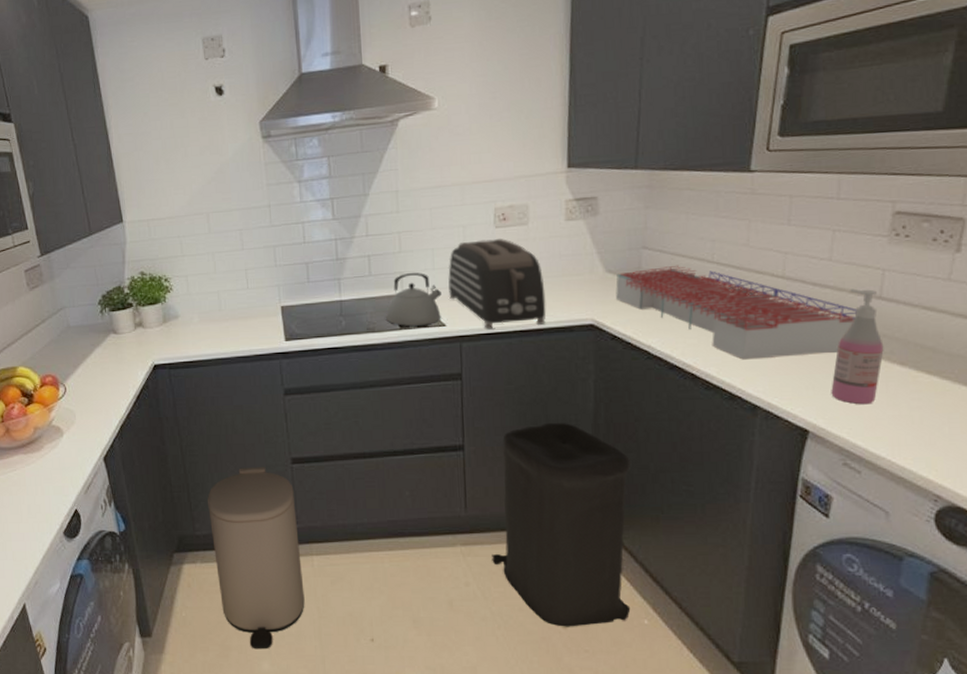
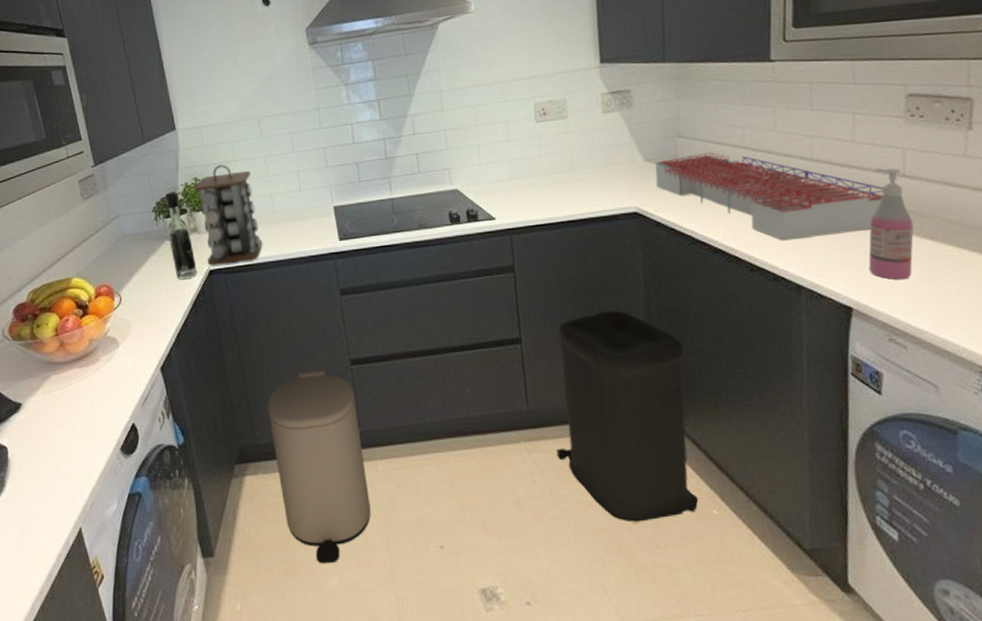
bottle: none [111,285,142,374] -> present [165,191,197,280]
spice rack: none [140,259,208,360] -> present [194,164,263,266]
kettle: present [386,272,441,327] -> none [437,168,491,221]
toaster: present [448,239,546,330] -> none [494,133,591,221]

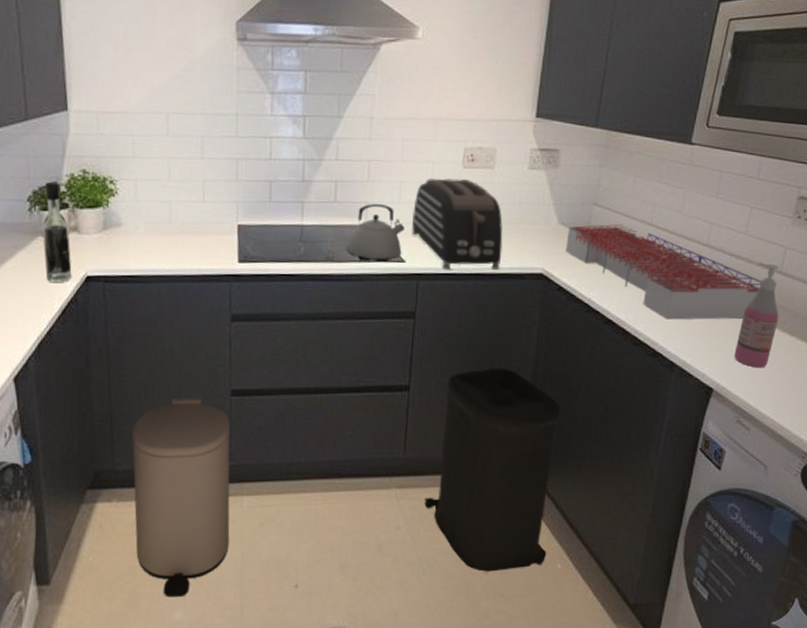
spice rack: present [194,164,263,266] -> none [80,159,153,272]
kettle: none [437,168,491,221] -> present [347,203,404,260]
toaster: none [494,133,591,221] -> present [412,177,503,270]

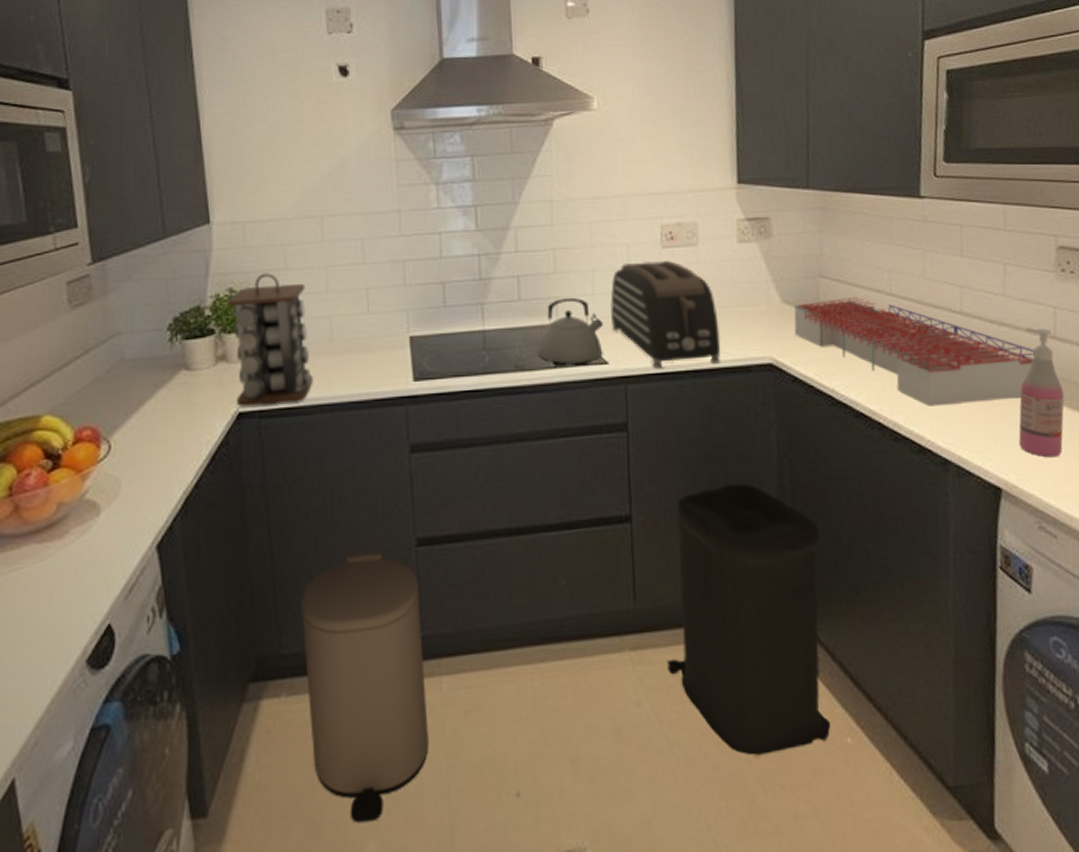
bottle: present [42,181,72,284] -> none [185,305,221,425]
spice rack: none [80,159,153,272] -> present [227,273,314,407]

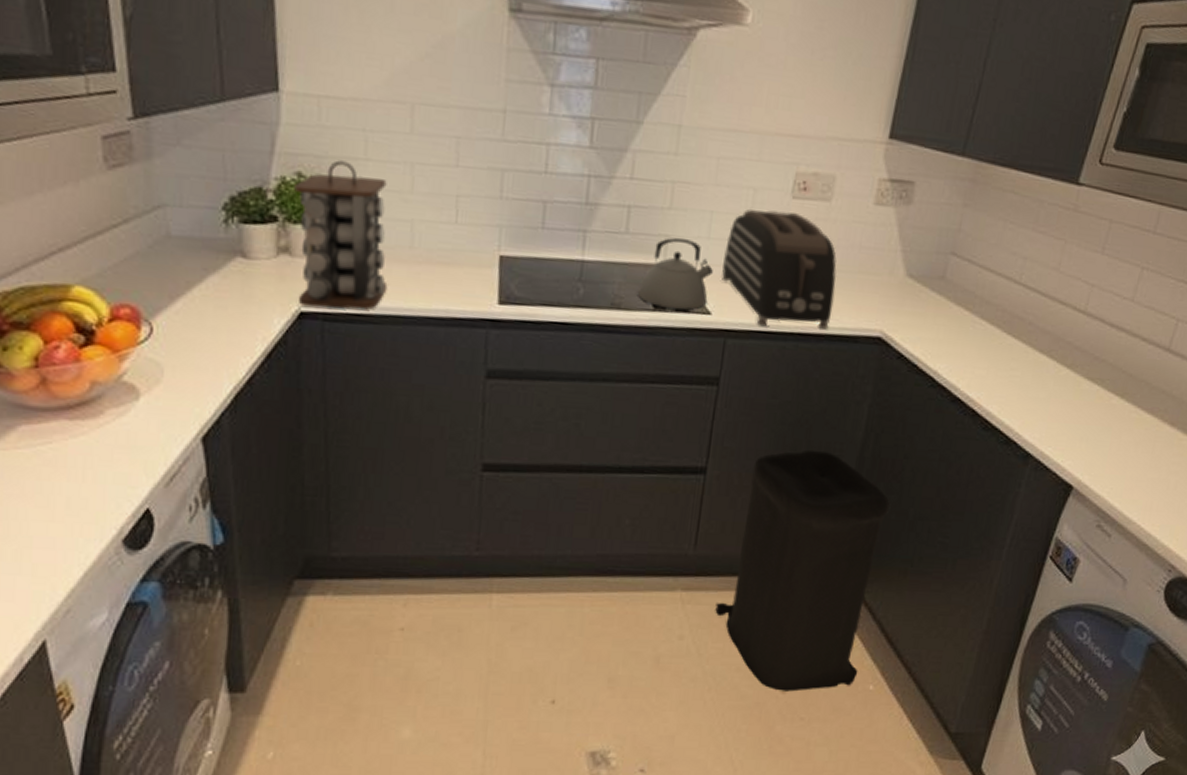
pedal bin: present [300,552,429,824] -> none [353,470,480,712]
dish rack: present [794,296,1035,406] -> none [911,280,1145,404]
soap dispenser: present [1018,327,1065,458] -> none [1102,335,1167,464]

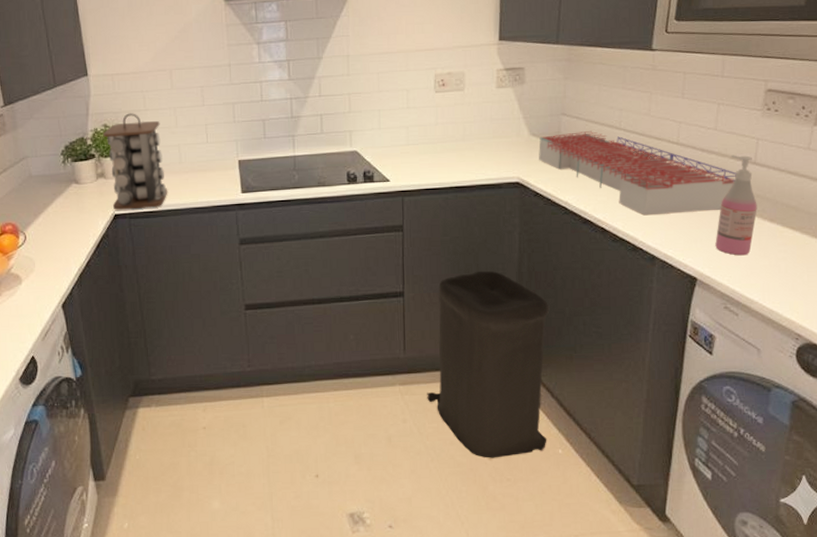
kettle: present [638,237,713,310] -> none [336,131,386,182]
toaster: present [721,208,837,329] -> none [392,103,479,185]
dish rack: none [911,280,1145,404] -> present [539,130,736,216]
soap dispenser: none [1102,335,1167,464] -> present [715,155,757,256]

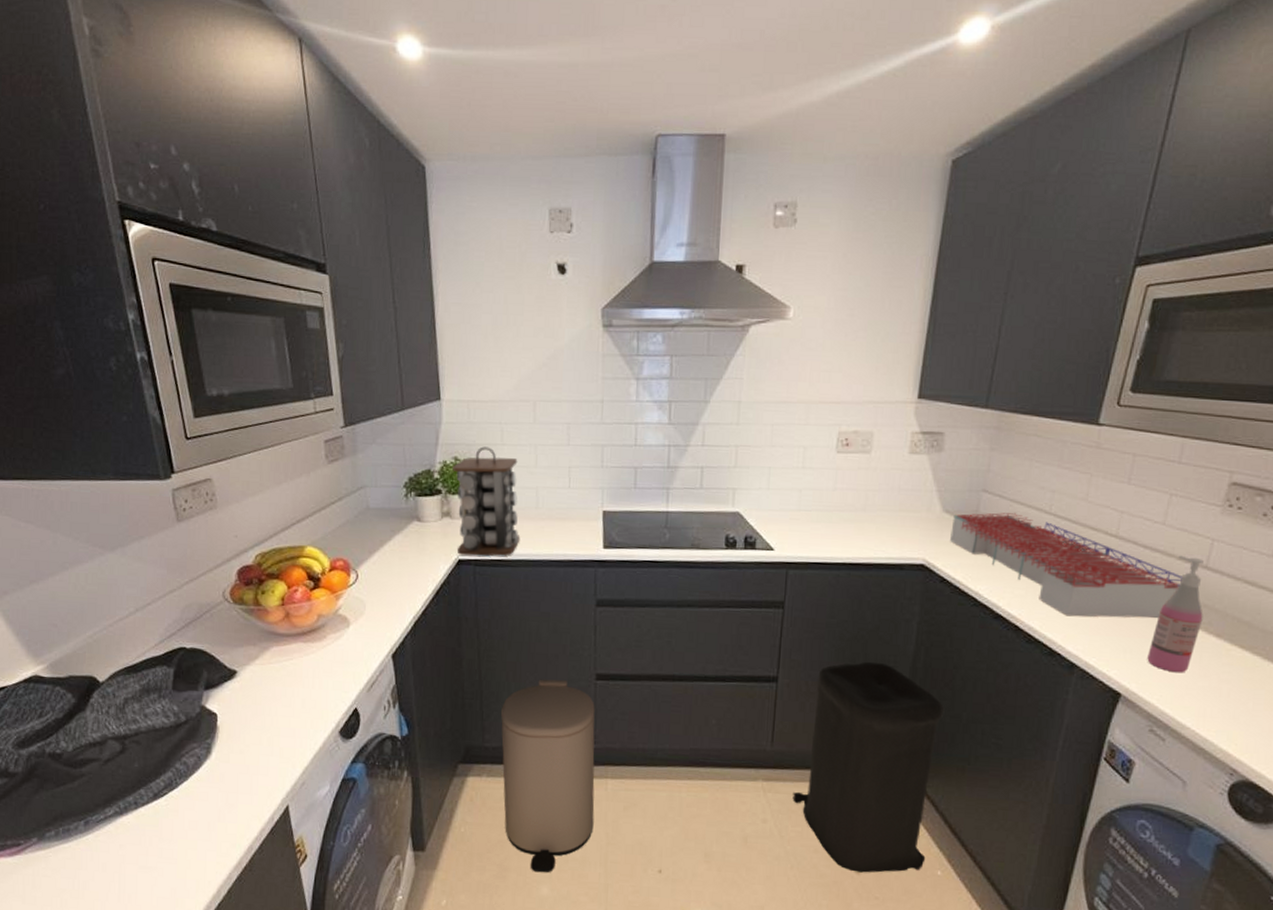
pedal bin: none [163,313,255,489] -> present [500,679,595,873]

